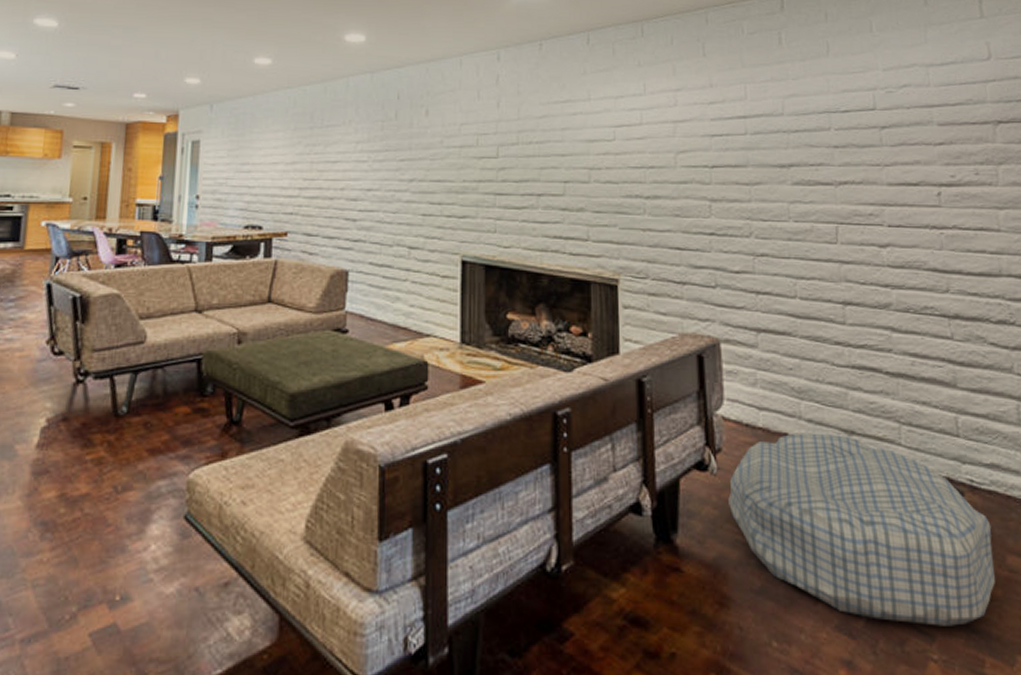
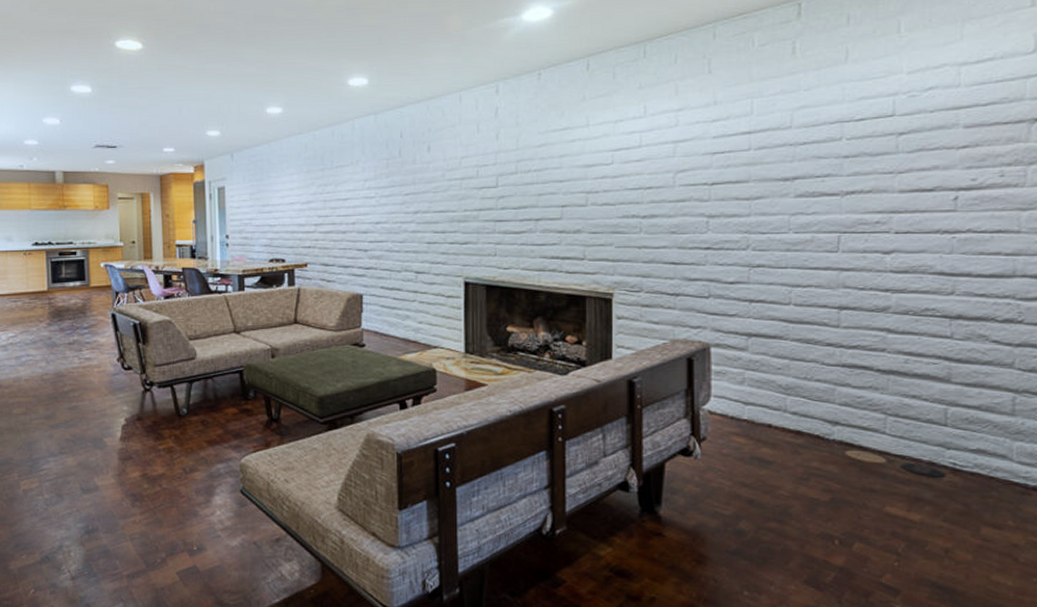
dog bed: present [728,433,996,626] -> none [710,424,969,583]

